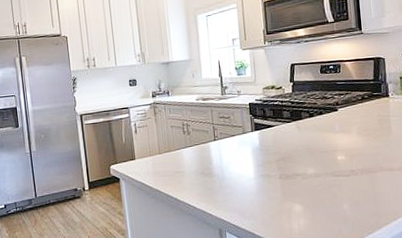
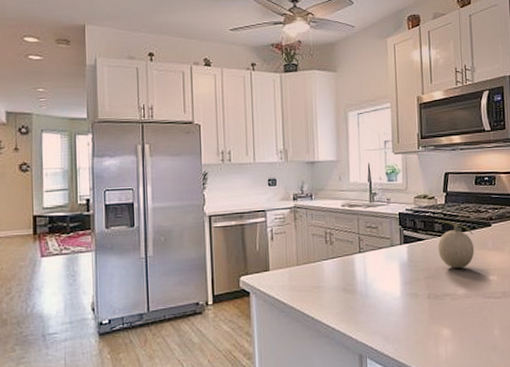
fruit: none [282,107,323,151] -> present [434,219,475,268]

